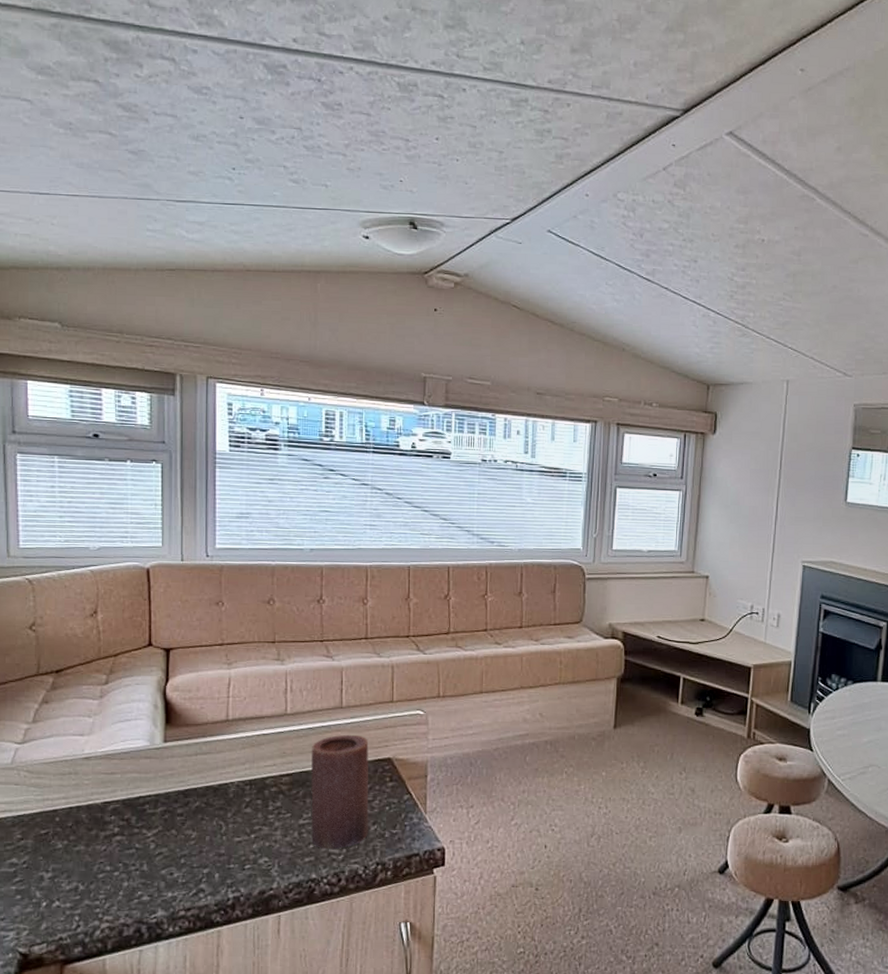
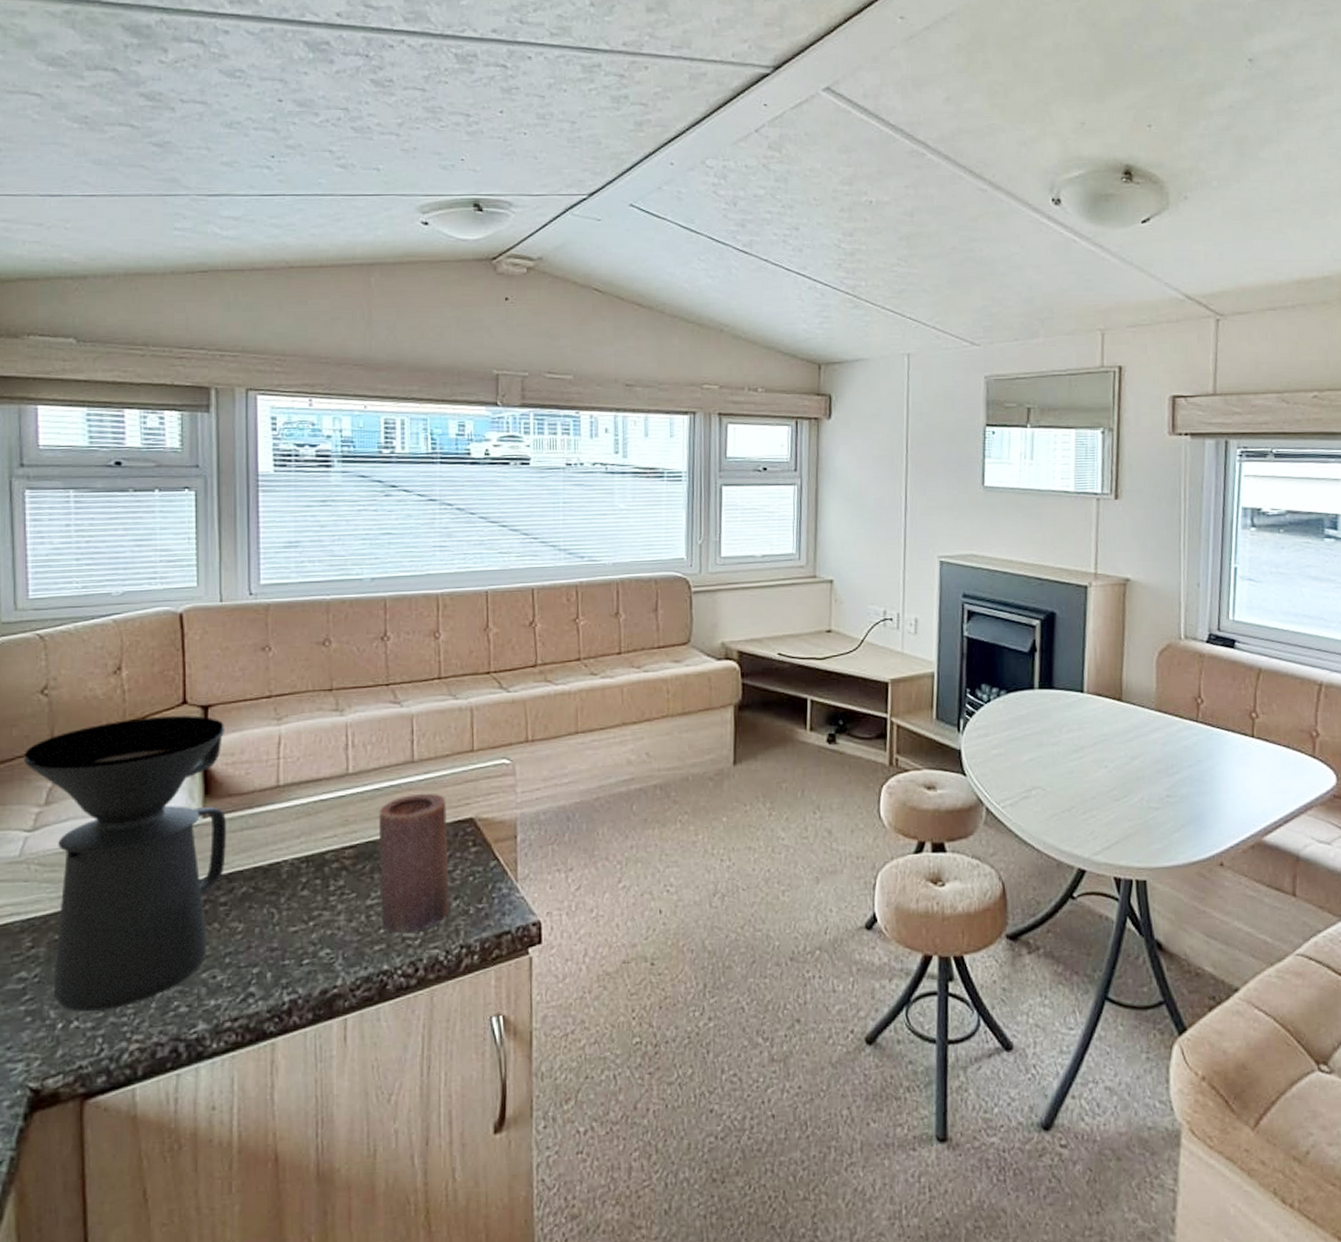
coffee maker: none [15,655,184,894] -> present [24,715,227,1012]

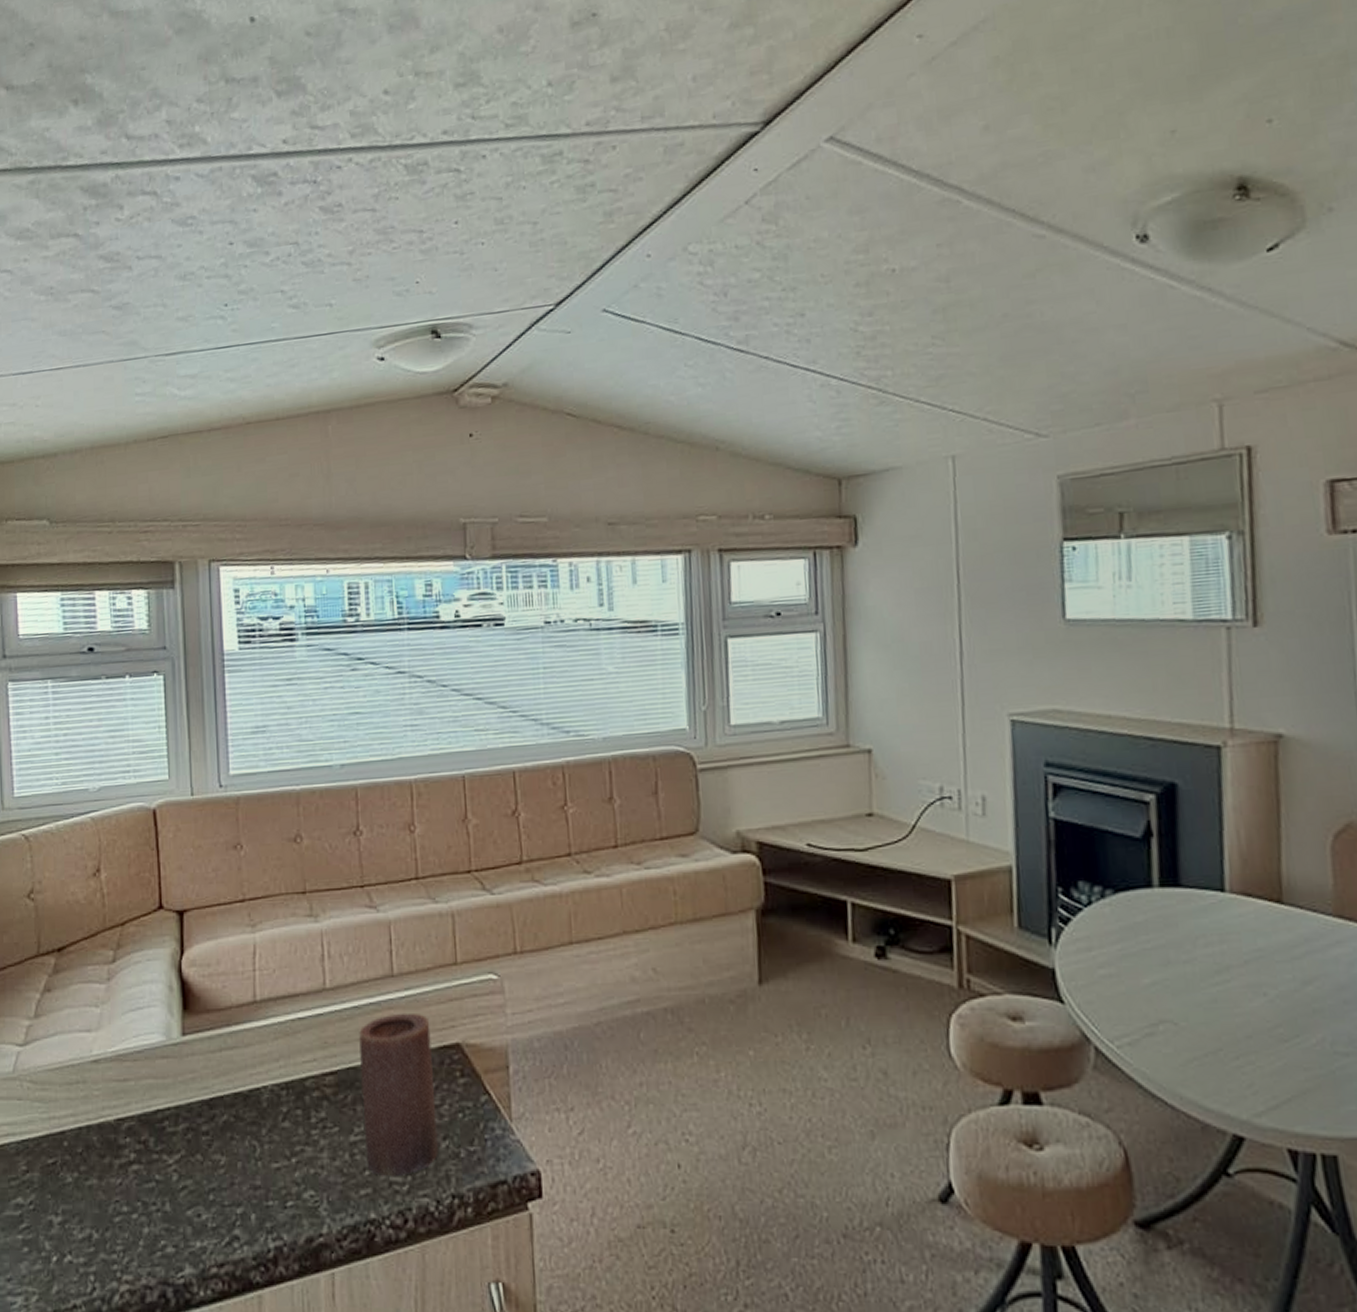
coffee maker: present [24,715,227,1012] -> none [14,921,206,1245]

